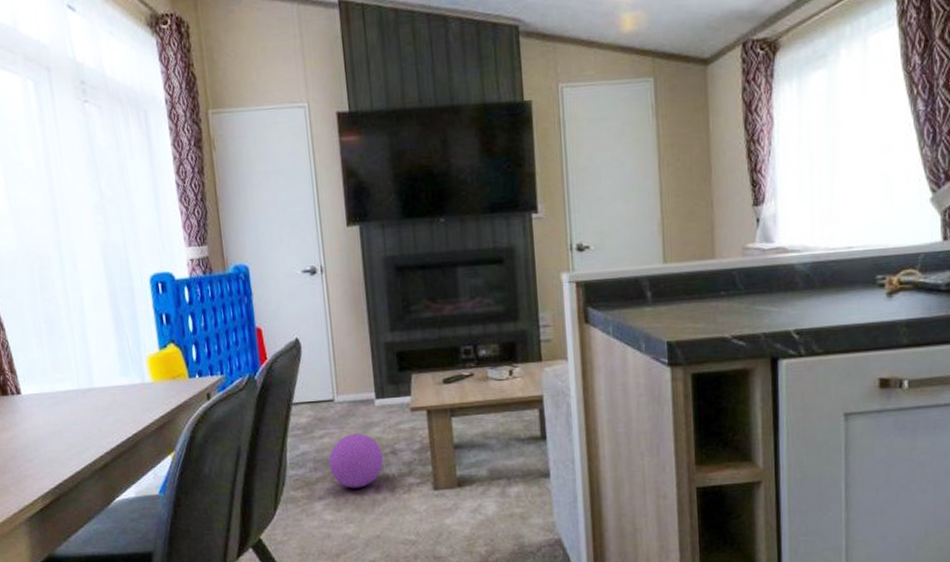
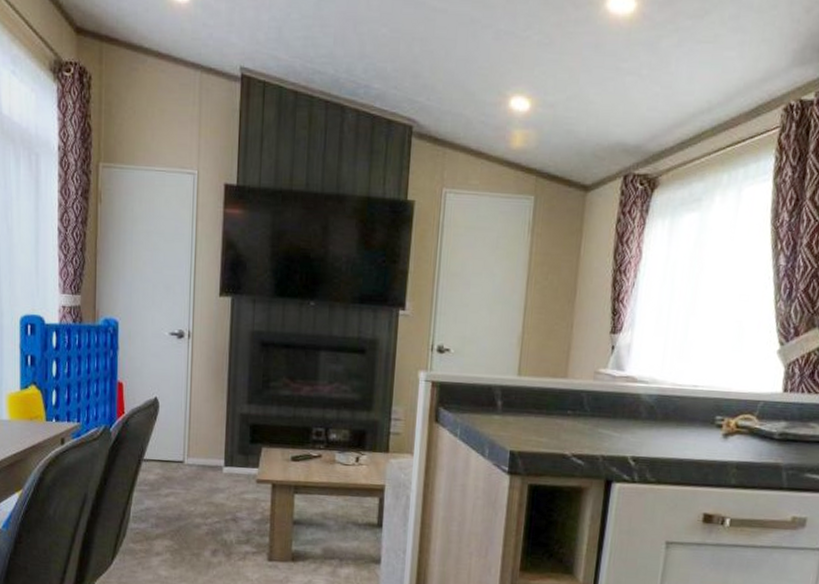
ball: present [329,433,384,488] -> none [171,496,224,549]

